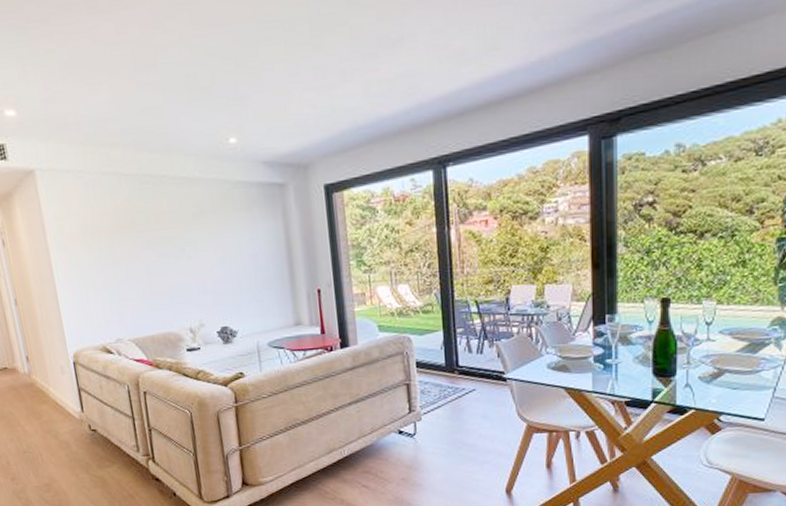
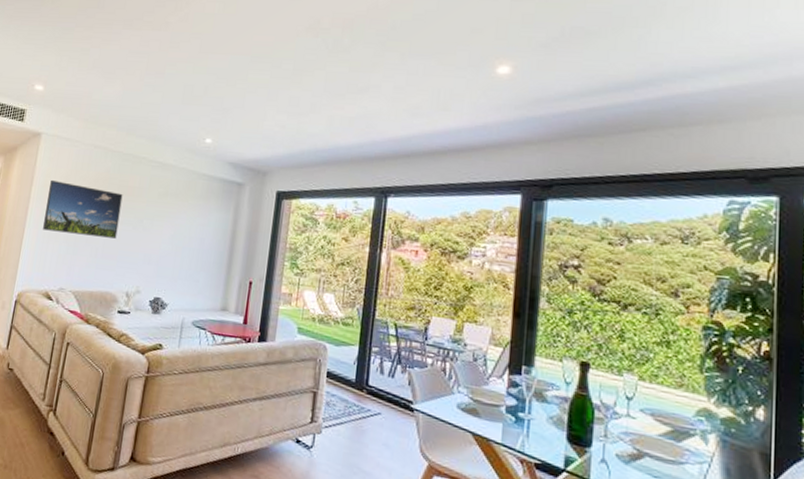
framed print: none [65,222,161,282] -> present [43,179,123,239]

